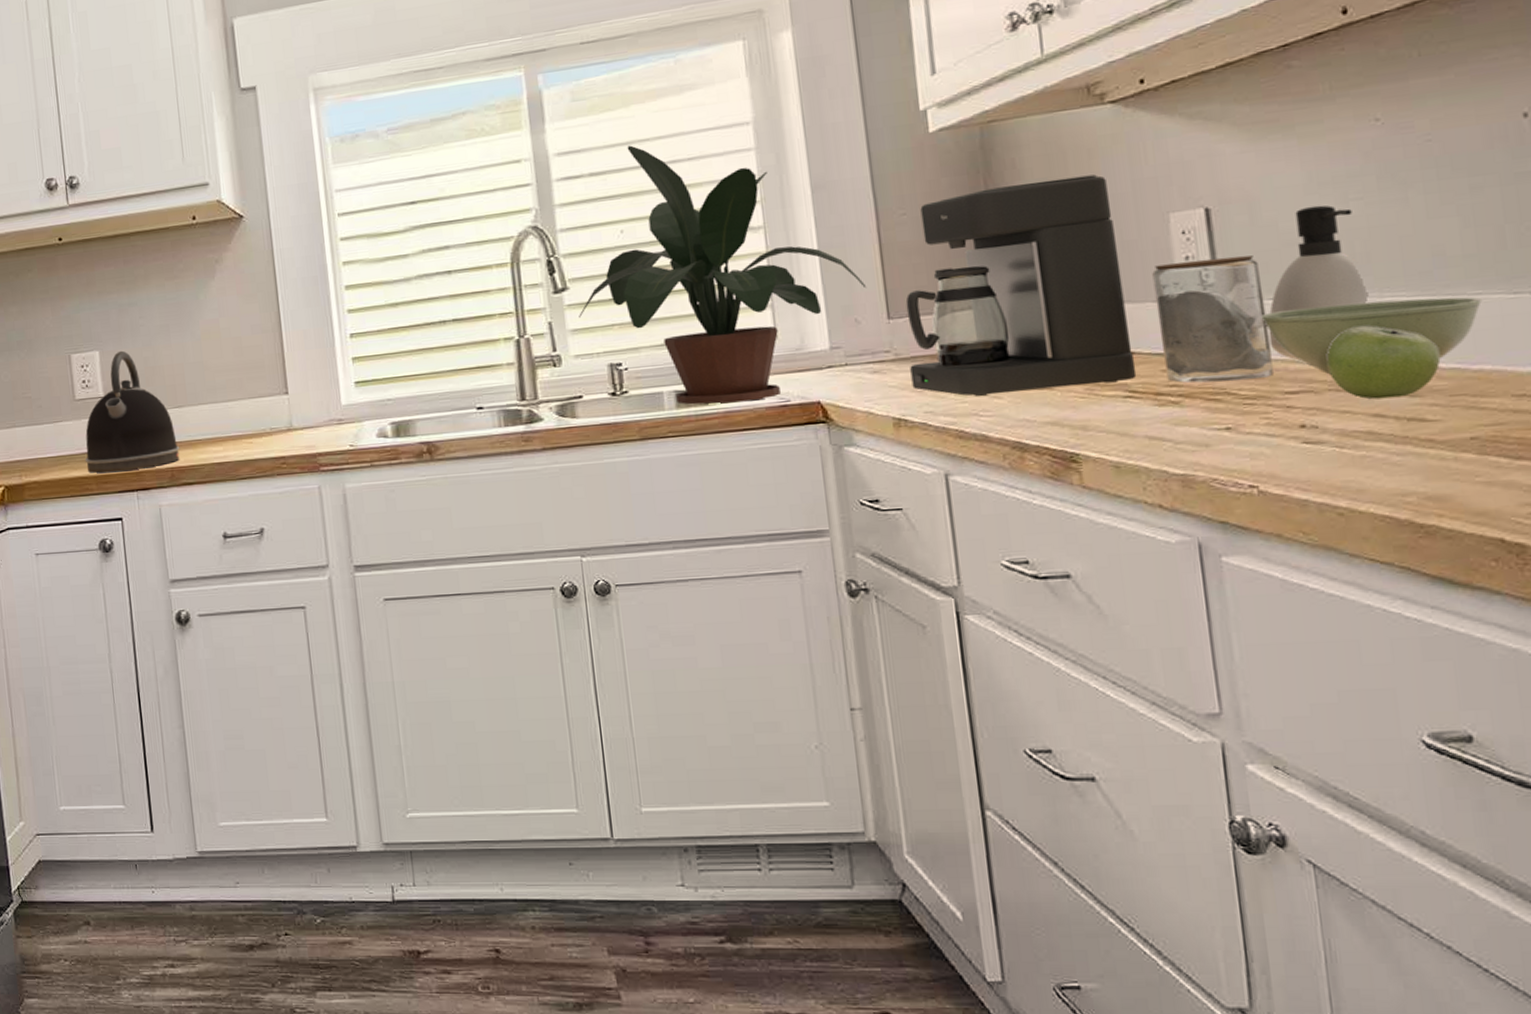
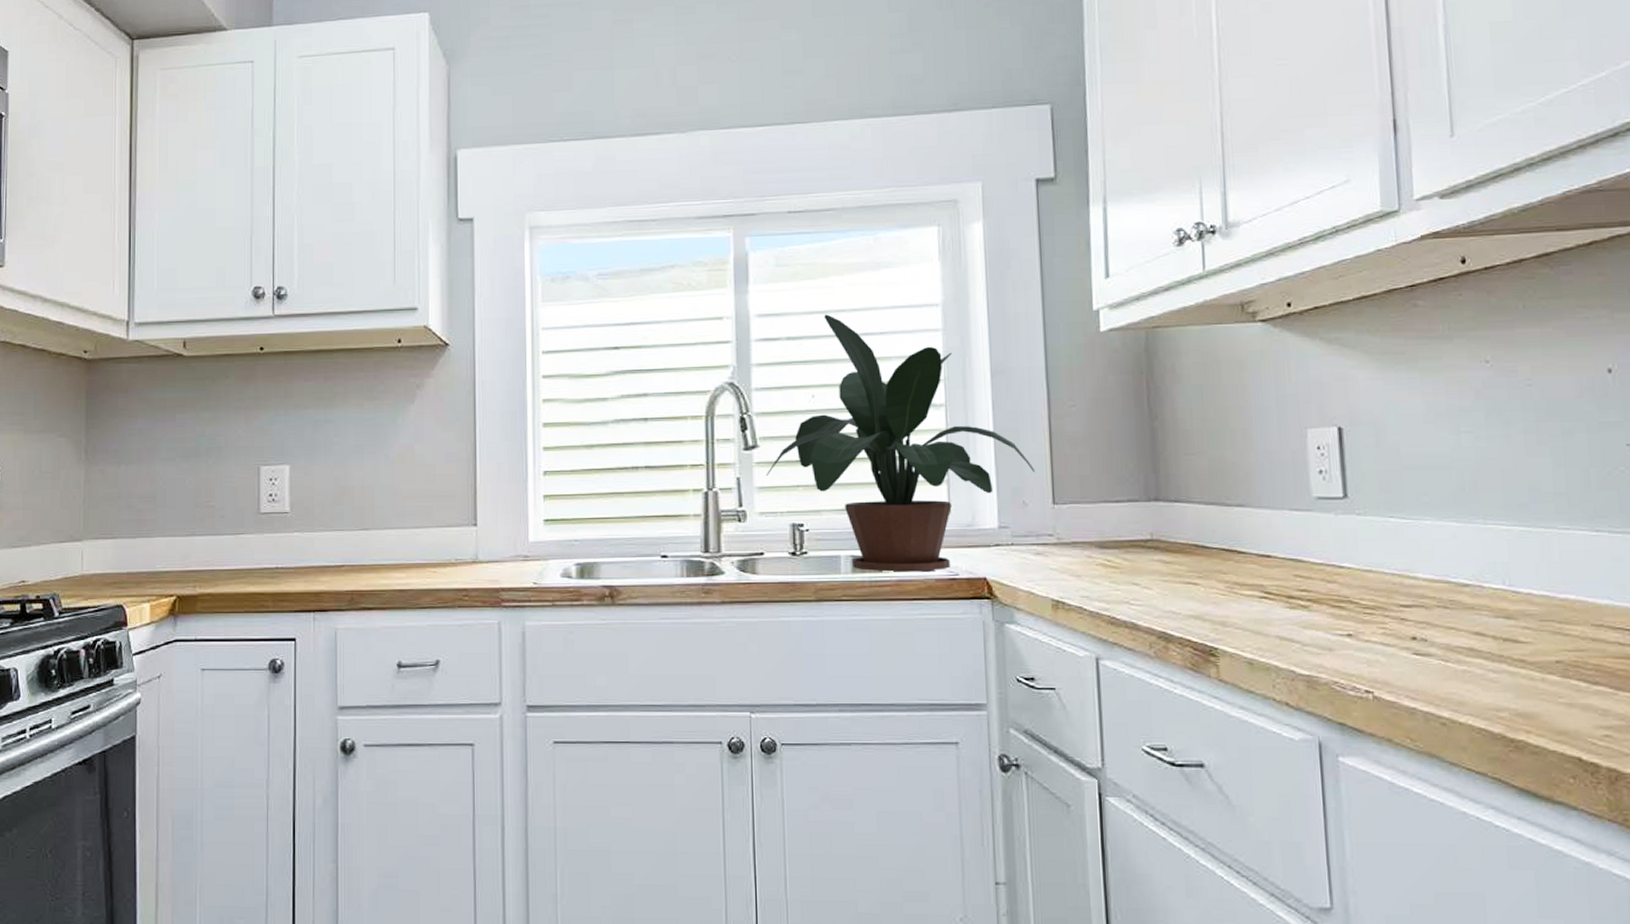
kettle: present [84,350,180,473] -> none [263,467,362,591]
coffee maker: present [905,174,1137,397] -> none [1070,386,1272,586]
jar: present [1152,255,1275,383] -> none [1290,474,1392,591]
bowl: present [1261,297,1482,375] -> none [1382,527,1569,592]
soap dispenser: present [1268,205,1384,361] -> none [1388,434,1487,577]
fruit: present [1326,325,1441,399] -> none [1436,549,1533,618]

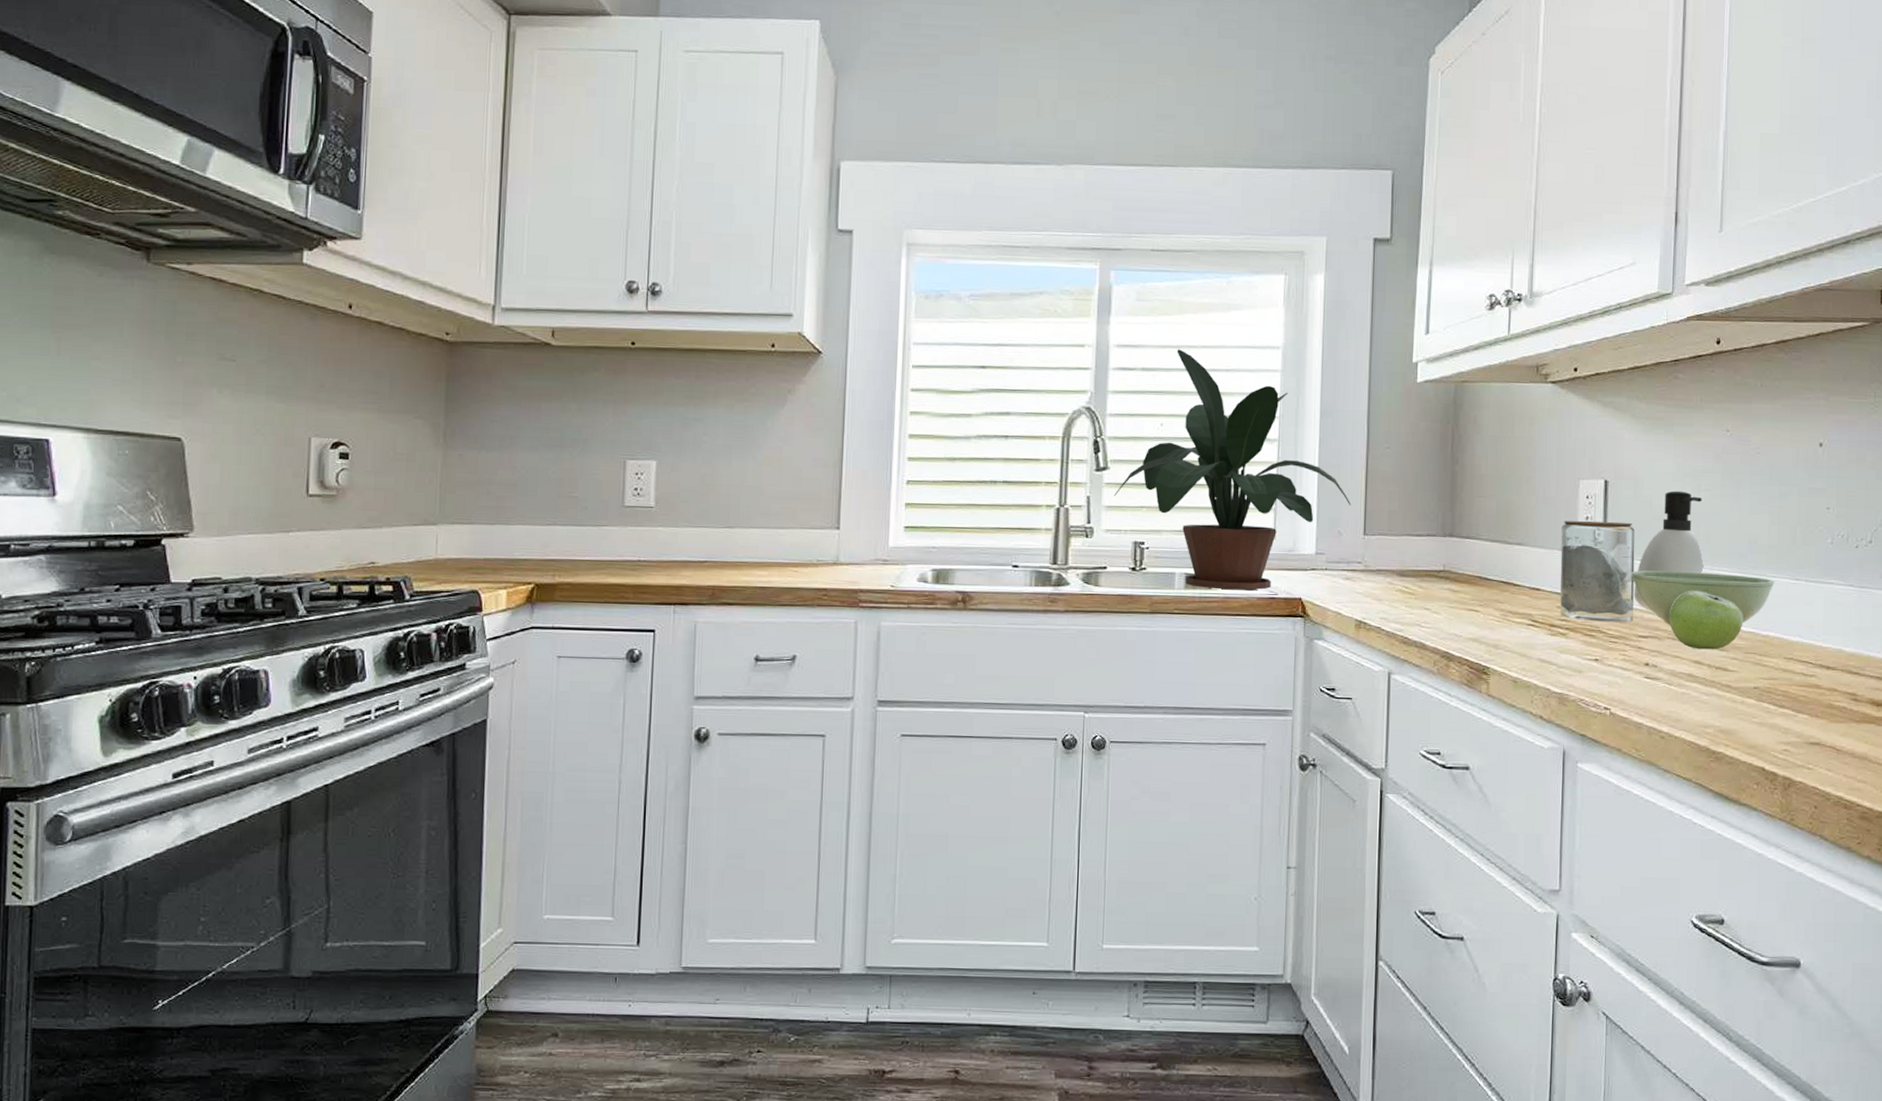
jar: none [1290,474,1392,591] -> present [1560,520,1636,623]
bowl: none [1382,527,1569,592] -> present [1631,570,1775,626]
soap dispenser: none [1388,434,1487,577] -> present [1634,490,1713,612]
fruit: none [1436,549,1533,618] -> present [1669,590,1744,650]

